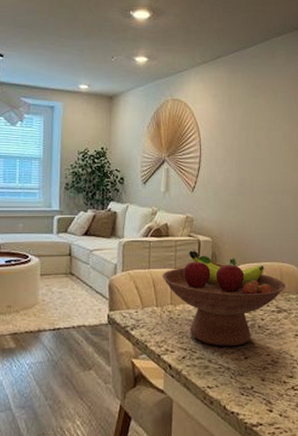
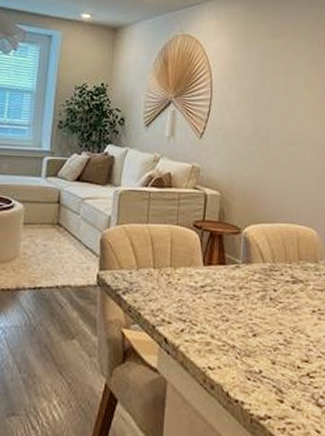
fruit bowl: present [162,250,286,346] -> none [162,205,302,320]

